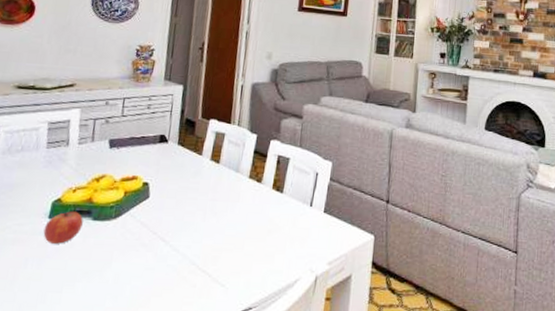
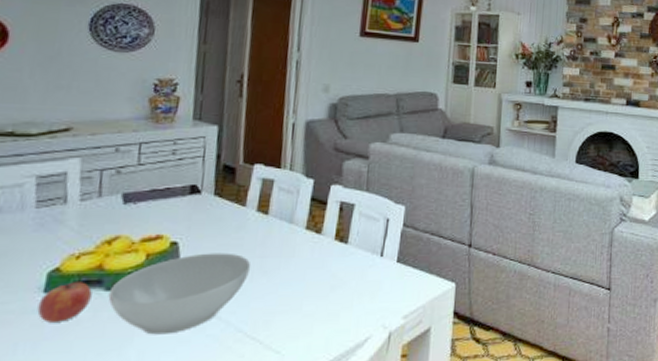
bowl: none [94,193,205,262] -> present [108,253,251,335]

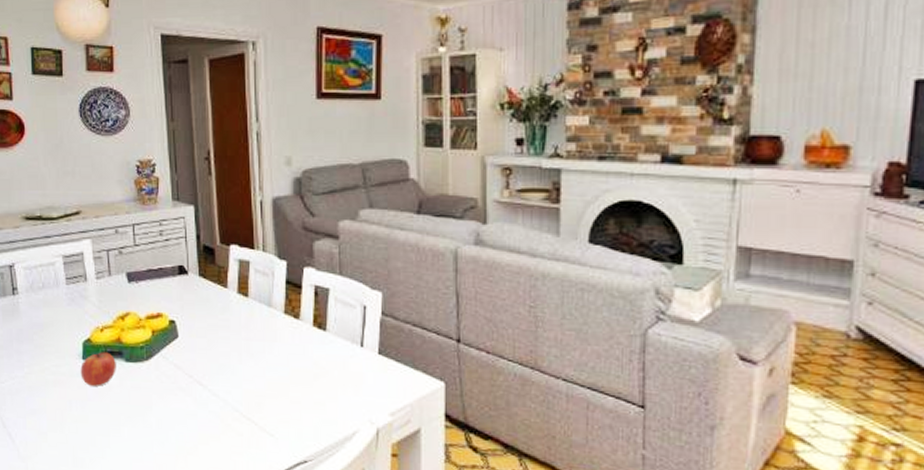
bowl: present [108,253,251,335] -> none [128,332,239,407]

